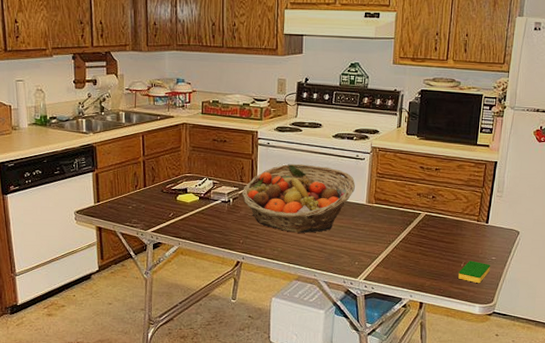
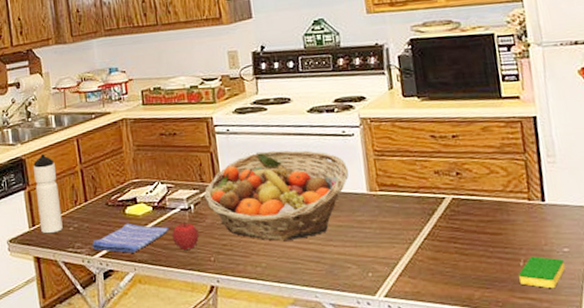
water bottle: none [102,144,123,210] -> present [32,154,63,234]
dish towel: none [146,207,211,231] -> present [91,223,169,253]
apple: none [212,211,233,233] -> present [171,221,199,250]

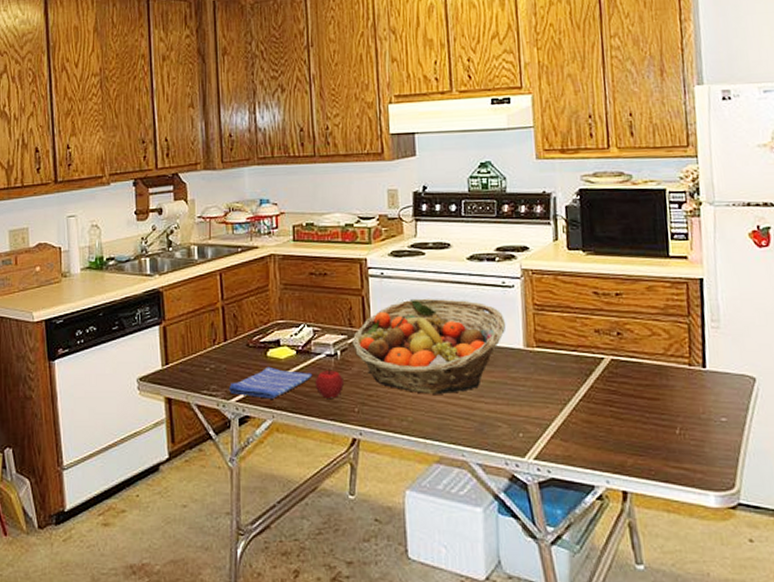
water bottle: present [32,154,63,234] -> none [170,288,198,374]
dish sponge: present [519,256,565,289] -> none [673,424,722,460]

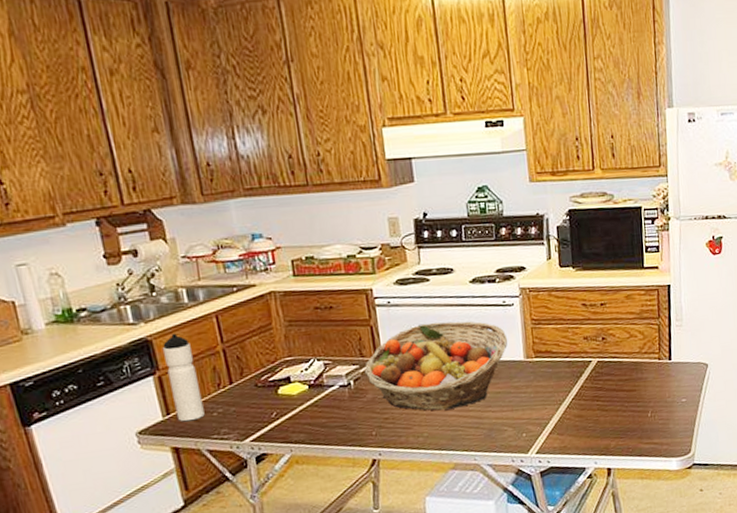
water bottle: none [170,288,198,374] -> present [162,334,205,422]
dish towel: present [228,366,313,399] -> none [240,403,328,435]
apple: present [314,368,344,398] -> none [330,398,360,427]

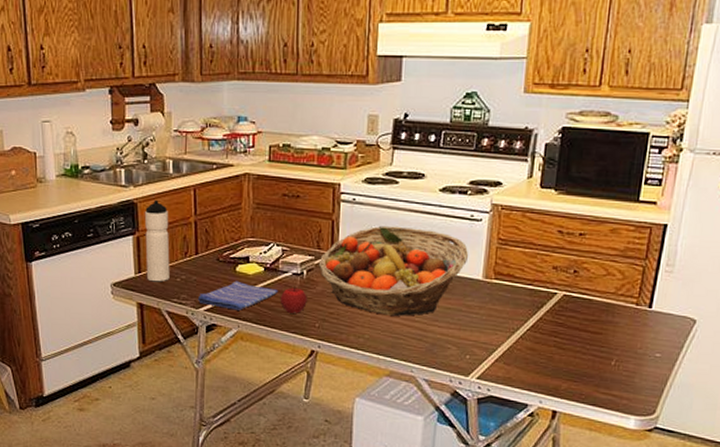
dish towel: none [240,403,328,435] -> present [197,280,278,310]
apple: none [330,398,360,427] -> present [279,286,307,313]

